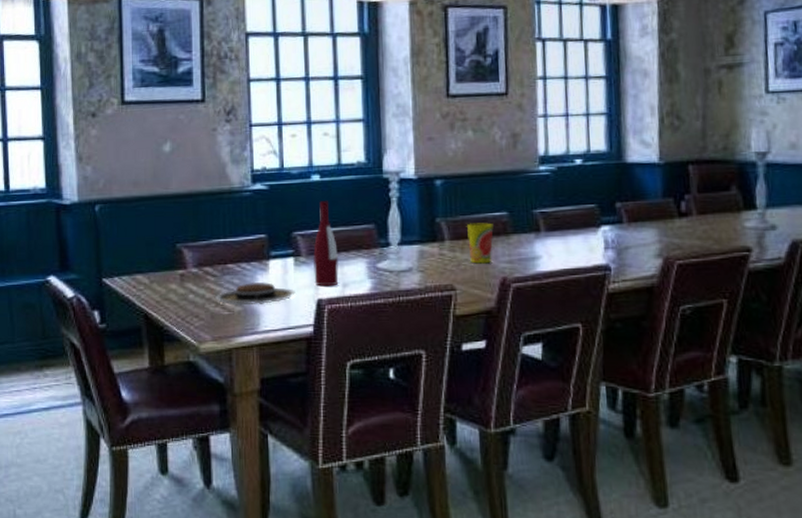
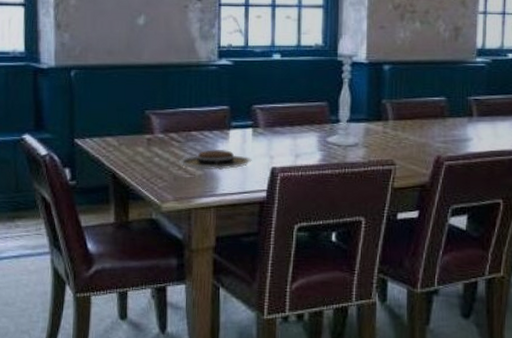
wine bottle: present [313,201,339,287] -> none [270,78,293,156]
cup: present [466,222,494,264] -> none [408,106,432,143]

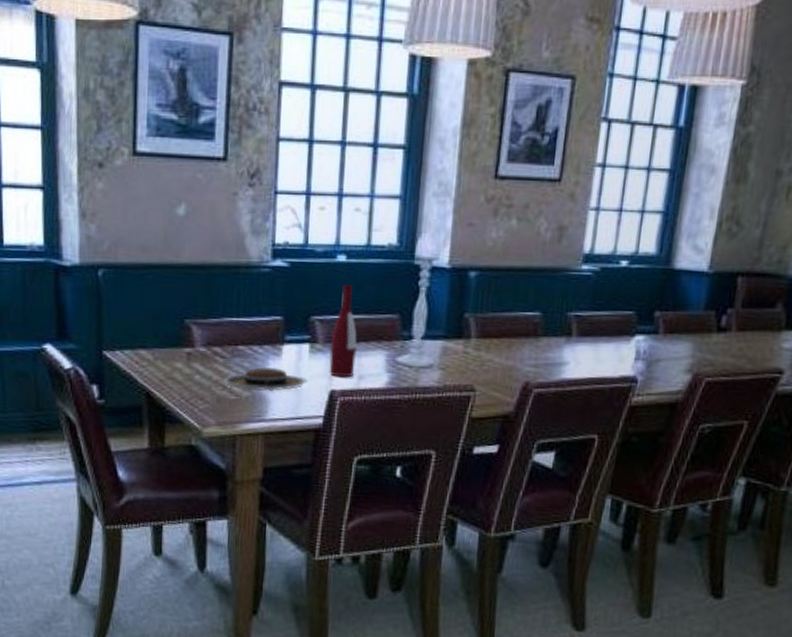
wine bottle: none [270,78,293,156] -> present [329,284,357,378]

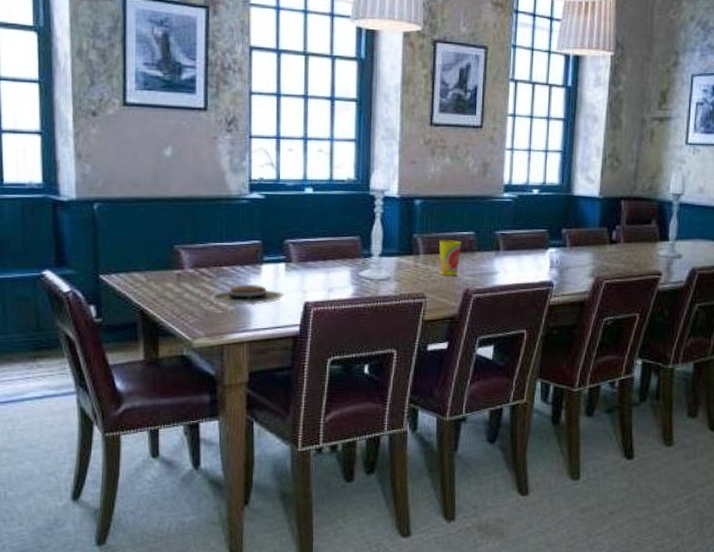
wine bottle: present [329,284,357,378] -> none [303,212,325,291]
cup: none [494,321,524,366] -> present [438,240,462,276]

